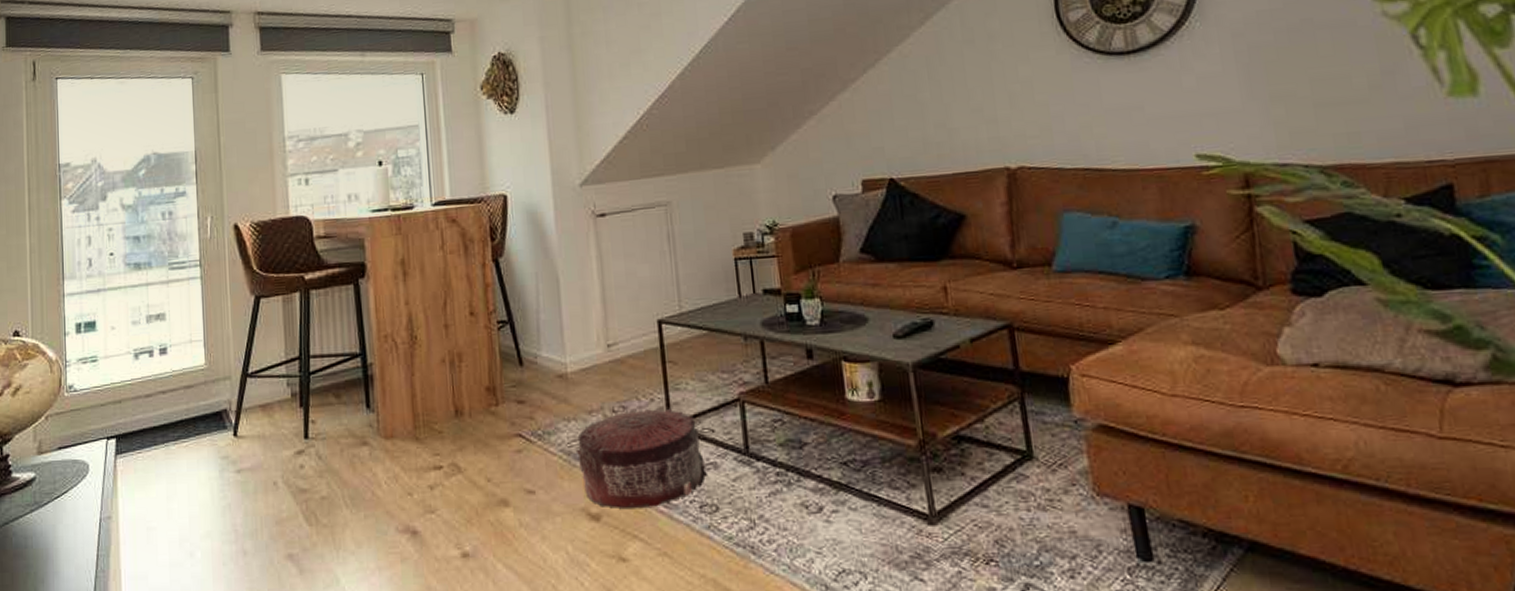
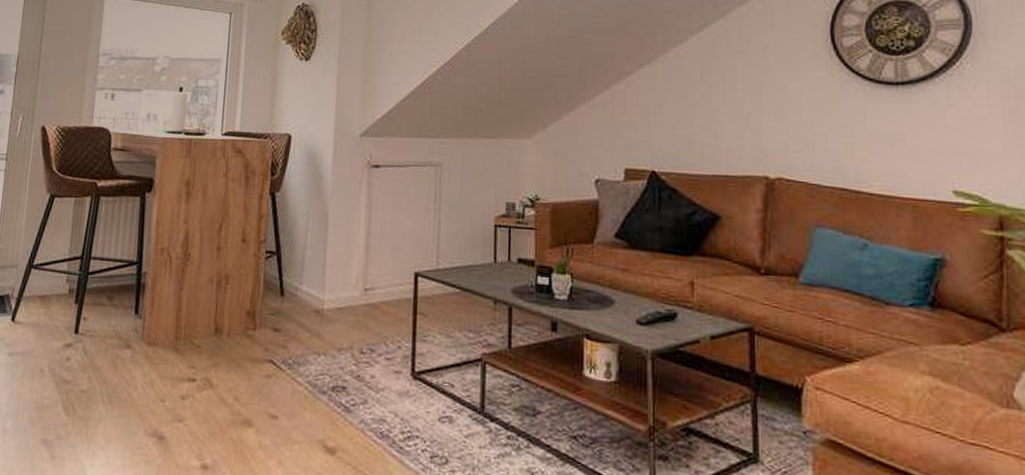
pouf: present [577,408,709,510] -> none [322,353,443,450]

